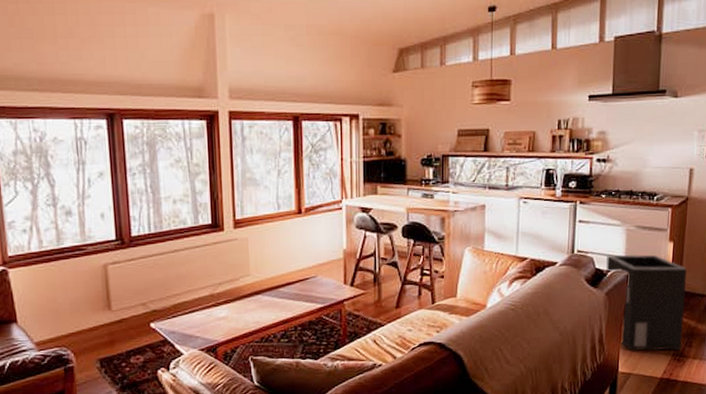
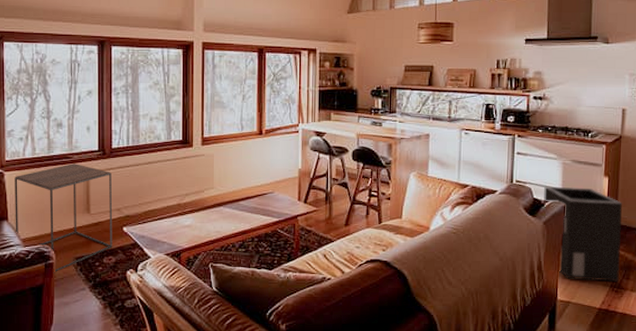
side table: none [20,255,140,378] -> present [14,163,113,273]

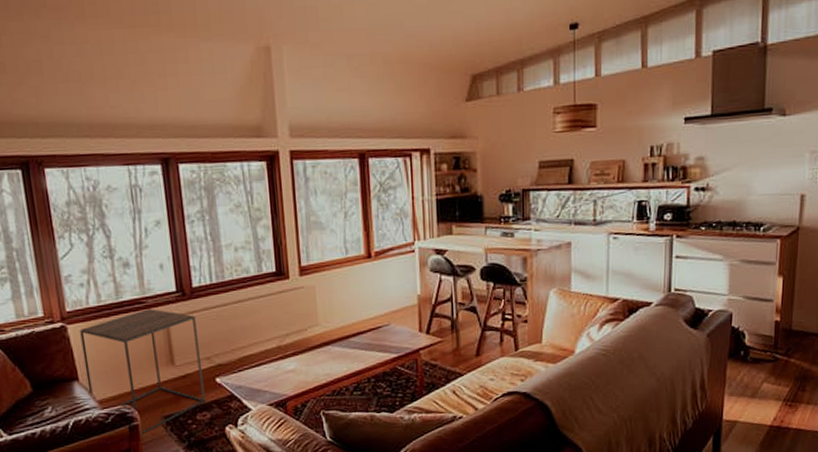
speaker: present [544,186,622,282] -> none [707,291,798,396]

